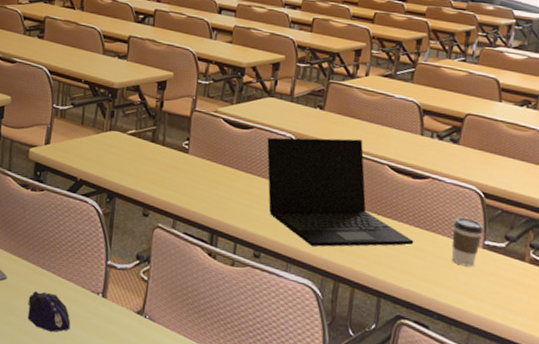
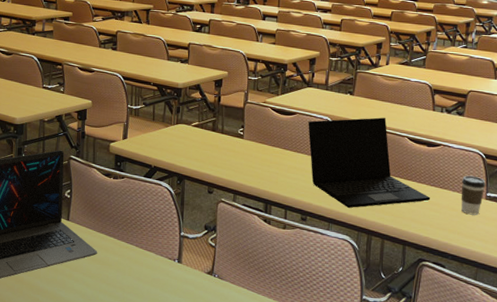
computer mouse: present [27,291,71,332] -> none [116,262,153,295]

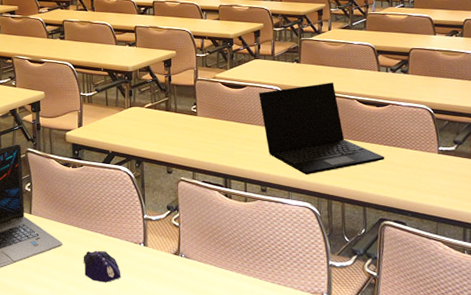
computer mouse: none [116,262,153,295] -> present [83,250,121,282]
coffee cup: present [461,175,485,215] -> none [413,131,437,170]

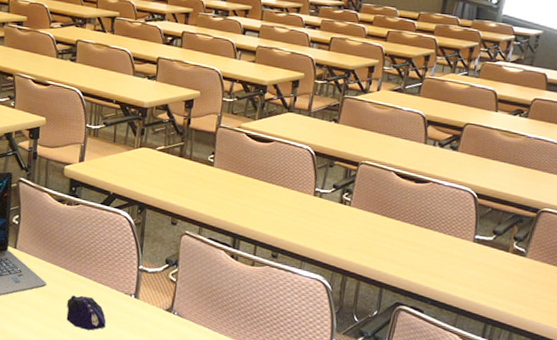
laptop: present [259,82,385,174] -> none [285,149,414,246]

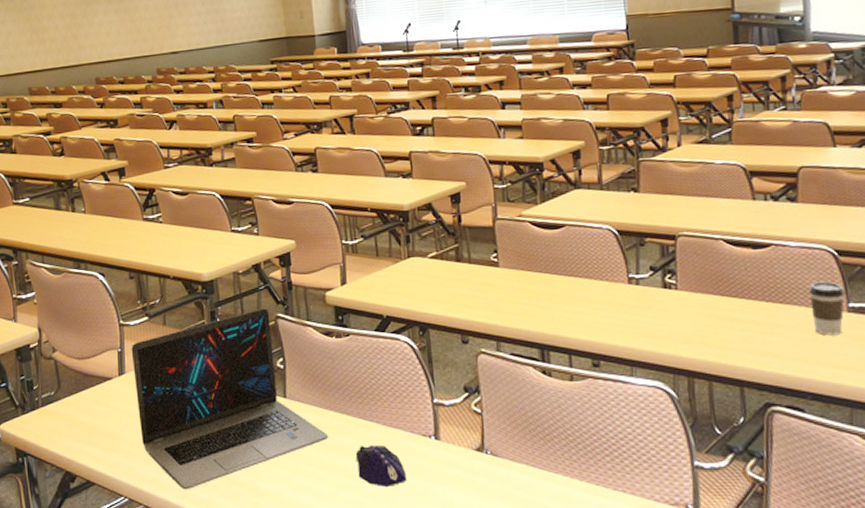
coffee cup: none [446,215,475,259] -> present [808,281,845,336]

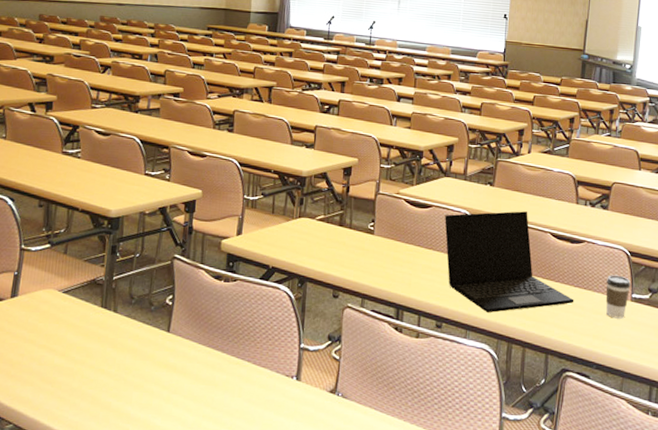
laptop: present [131,308,329,490] -> none [22,248,203,412]
computer mouse: present [355,444,407,487] -> none [223,381,267,420]
laptop: none [582,217,769,343] -> present [444,211,574,313]

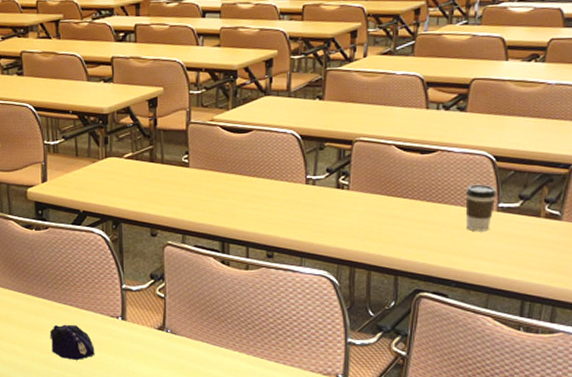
computer mouse: none [223,381,267,420] -> present [50,324,95,360]
laptop: present [444,211,574,313] -> none [268,124,427,237]

